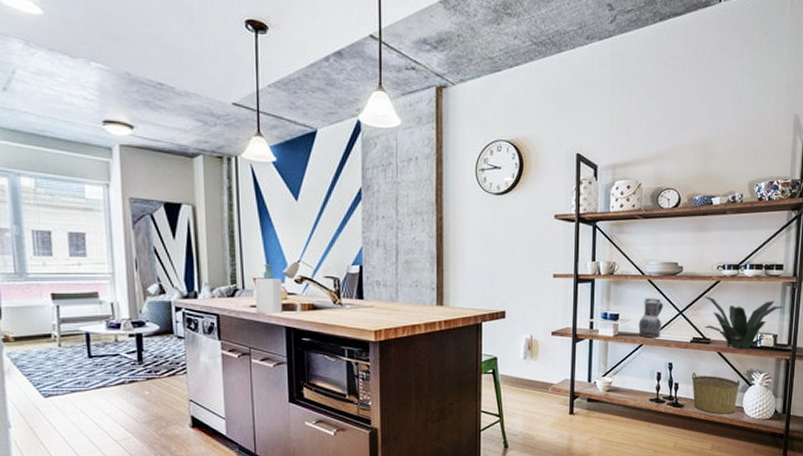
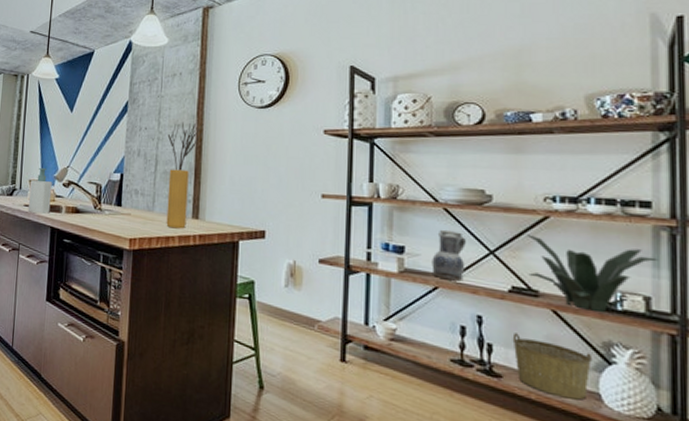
vase: none [408,209,443,317] -> present [166,122,204,229]

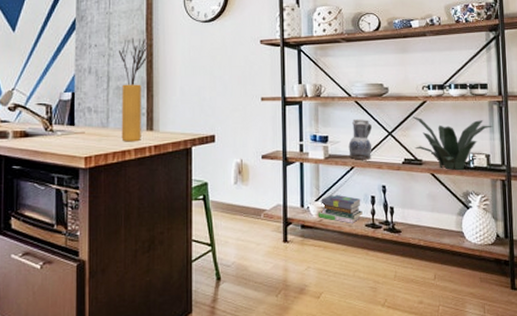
books: none [387,317,447,355] -> present [319,195,363,223]
basket: present [512,333,592,401] -> none [406,195,457,240]

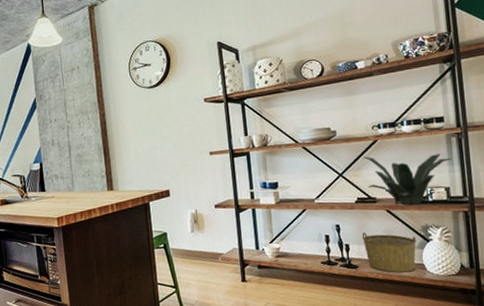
vase: present [119,37,153,142] -> none [76,109,105,202]
books: present [319,195,363,223] -> none [274,236,318,262]
ceramic jug: present [348,118,372,160] -> none [299,163,323,203]
basket: none [406,195,457,240] -> present [362,232,416,273]

